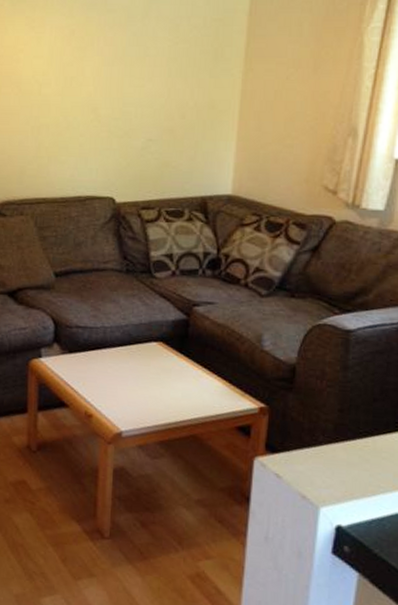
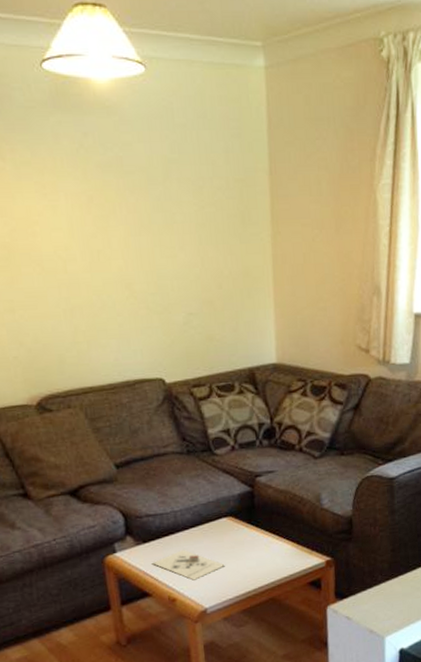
architectural model: none [75,366,148,400] -> present [153,549,225,581]

